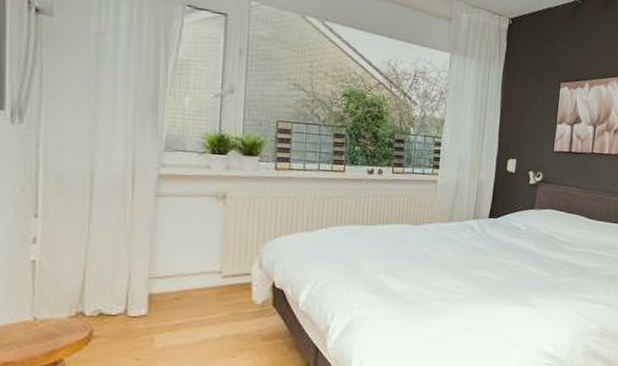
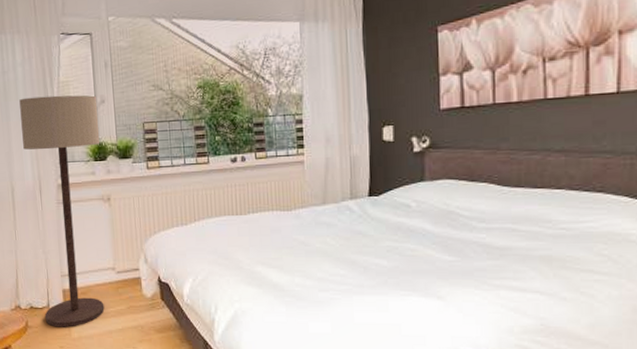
floor lamp: none [115,68,225,337] -> present [19,95,105,328]

